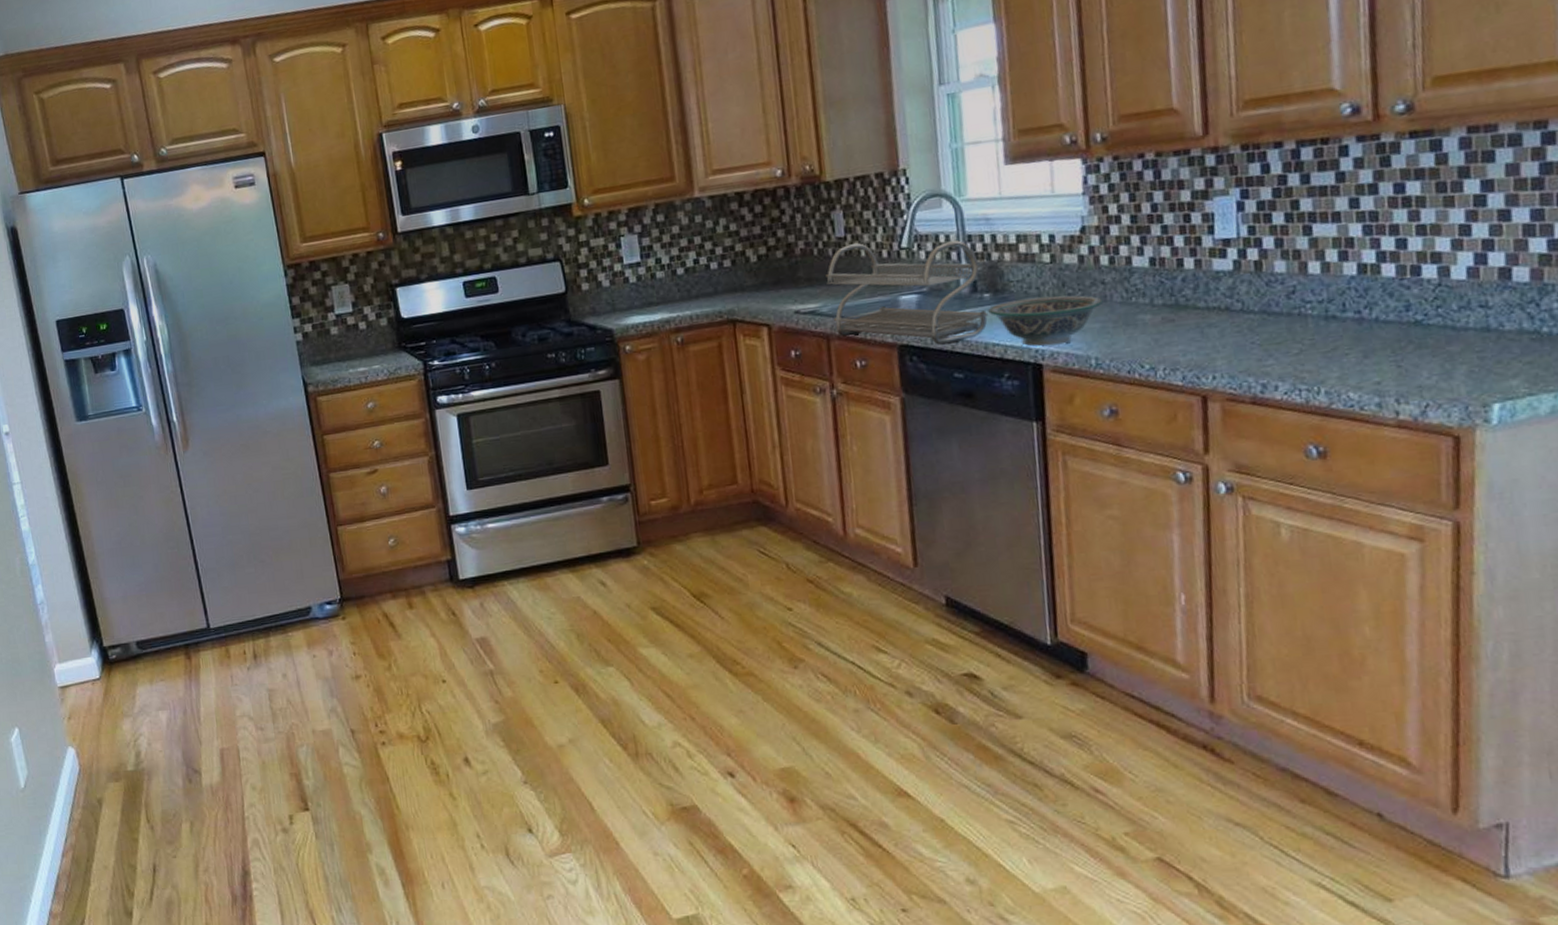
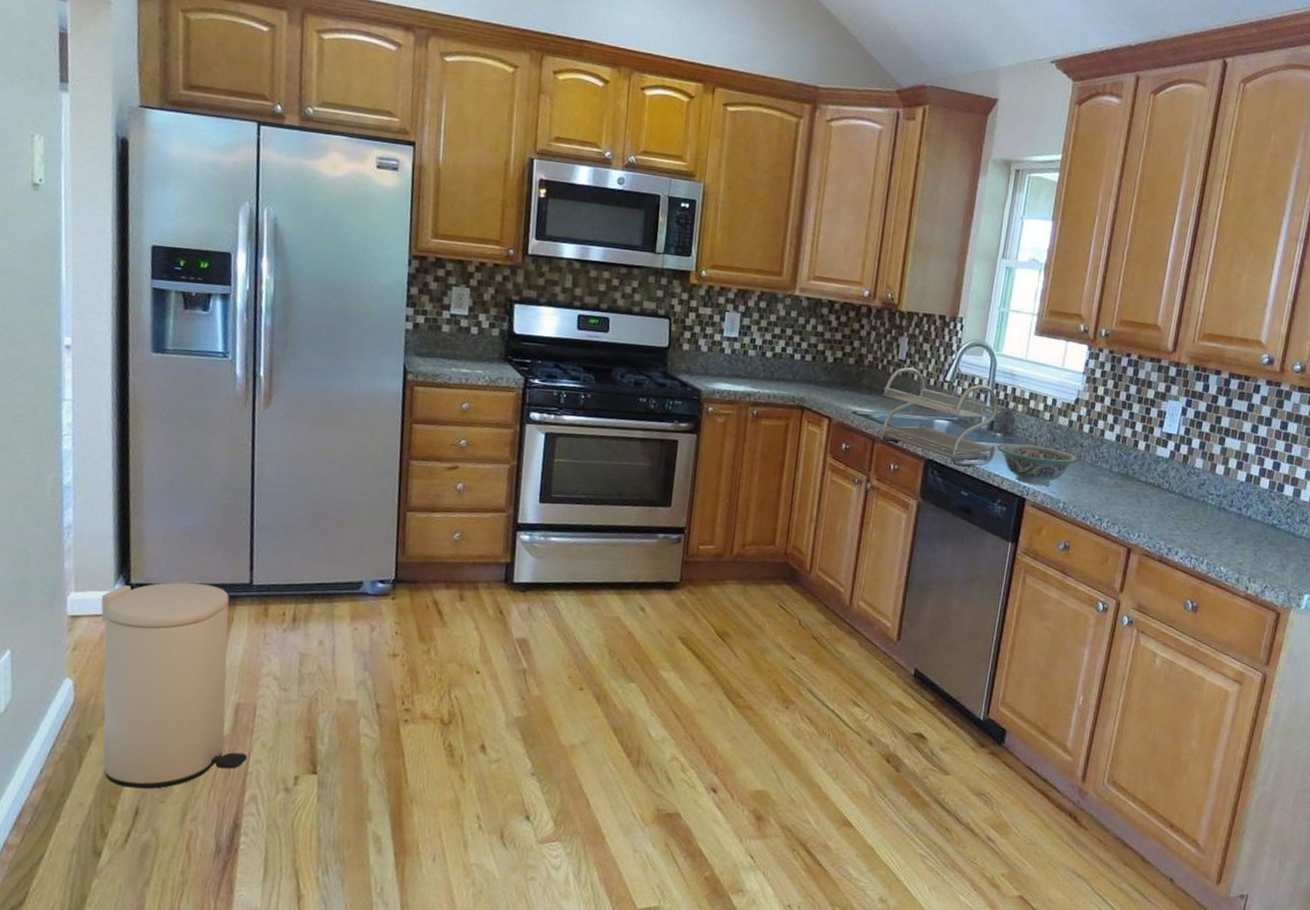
pedal bin: none [82,635,242,846] -> present [101,582,248,789]

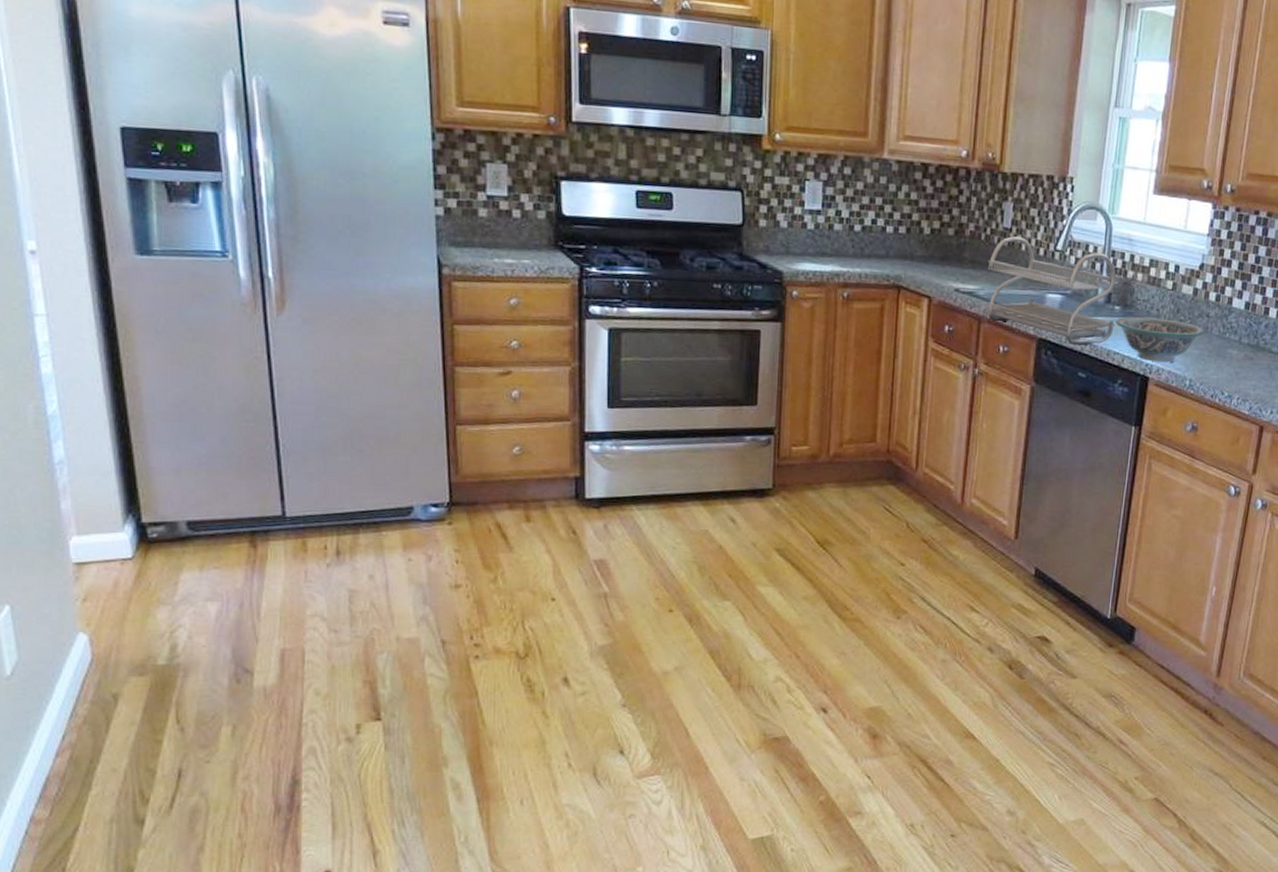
pedal bin: present [101,582,248,789] -> none [109,518,301,749]

